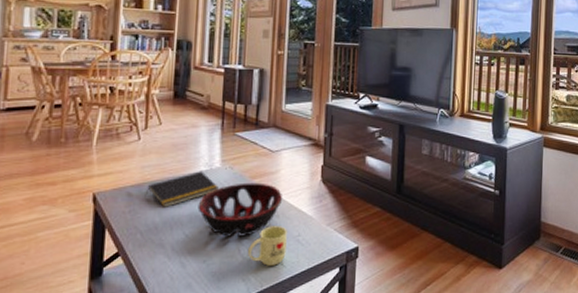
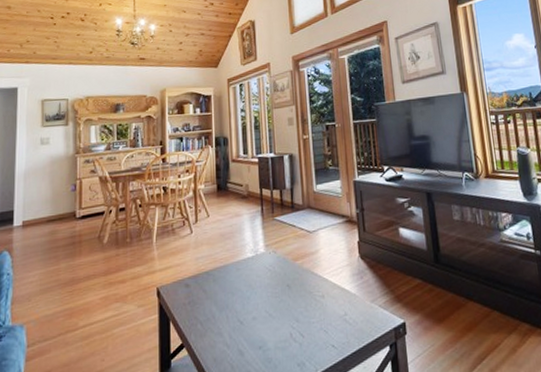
notepad: present [146,171,220,207] -> none [202,257,266,296]
decorative bowl: present [197,182,282,237] -> none [248,264,325,321]
mug: present [248,226,287,266] -> none [299,306,336,349]

